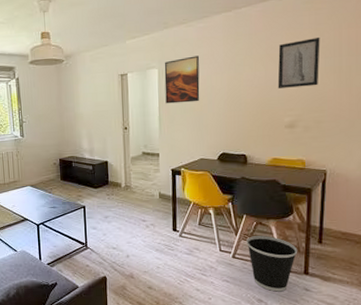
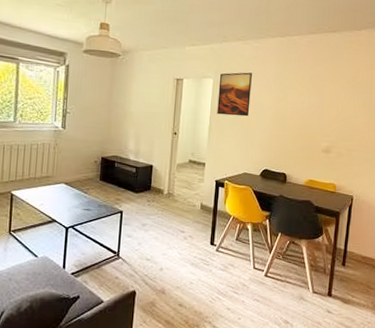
wastebasket: present [247,236,298,292] -> none [279,255,324,313]
wall art: present [277,36,320,88] -> none [318,73,356,117]

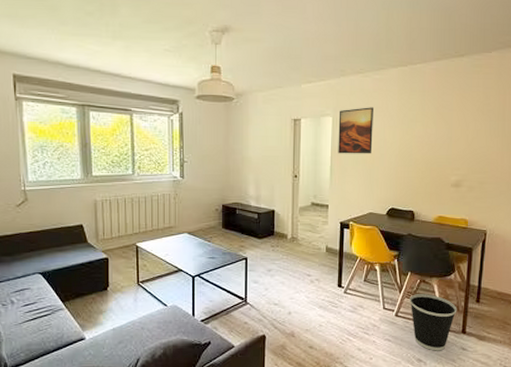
wastebasket: none [279,255,324,313] -> present [410,294,457,351]

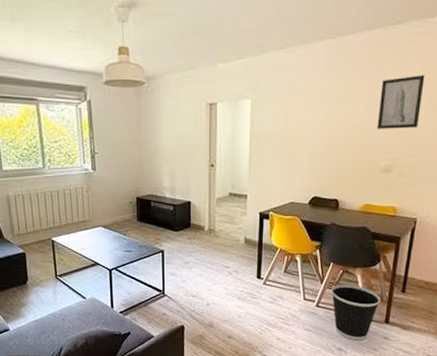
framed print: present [338,107,373,154] -> none [257,87,297,140]
wall art: none [446,100,487,148] -> present [376,74,425,129]

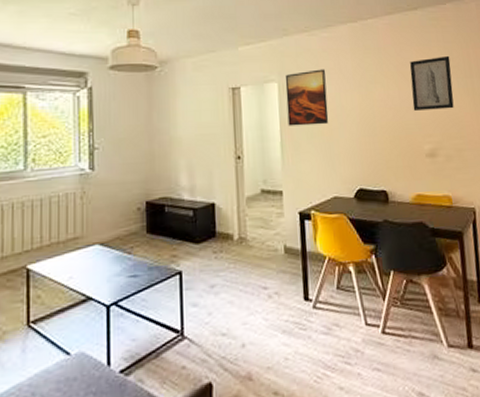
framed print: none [257,87,297,140] -> present [285,69,329,126]
wastebasket: present [331,284,381,341] -> none [397,298,458,379]

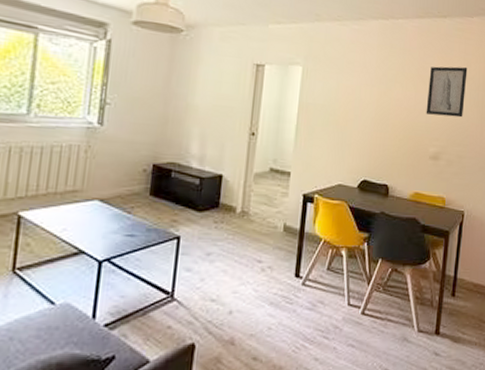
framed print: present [285,69,329,126] -> none [306,59,350,115]

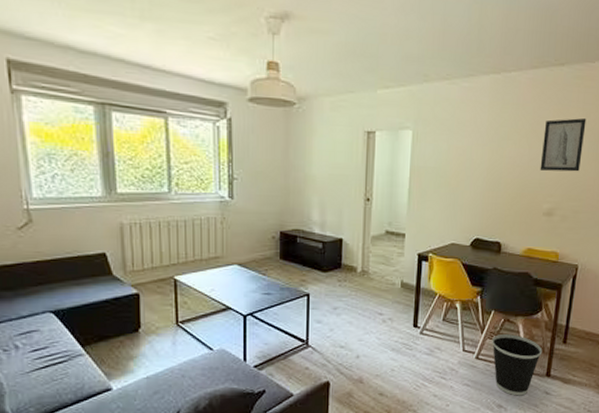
wastebasket: none [379,286,431,358] -> present [492,334,543,396]

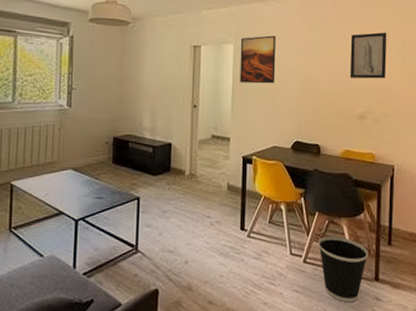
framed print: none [418,120,460,176] -> present [240,35,276,84]

